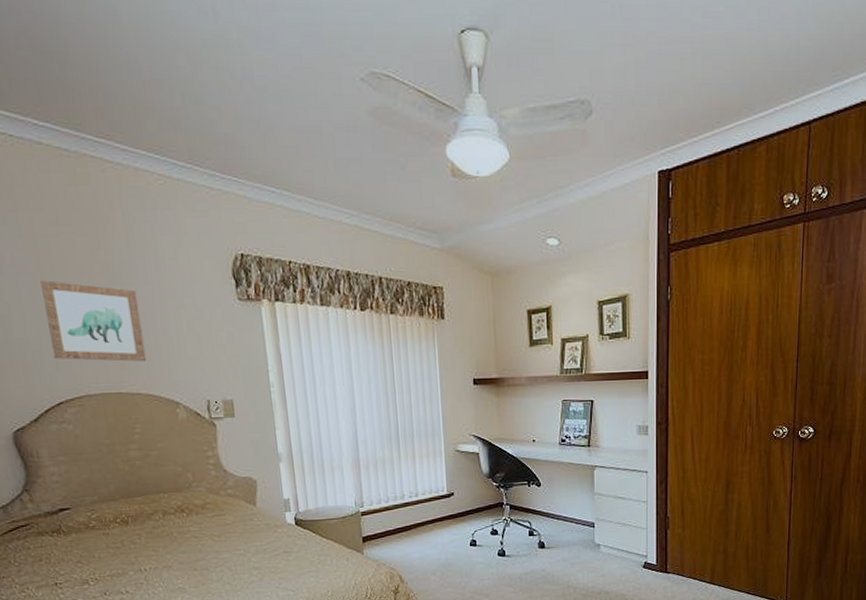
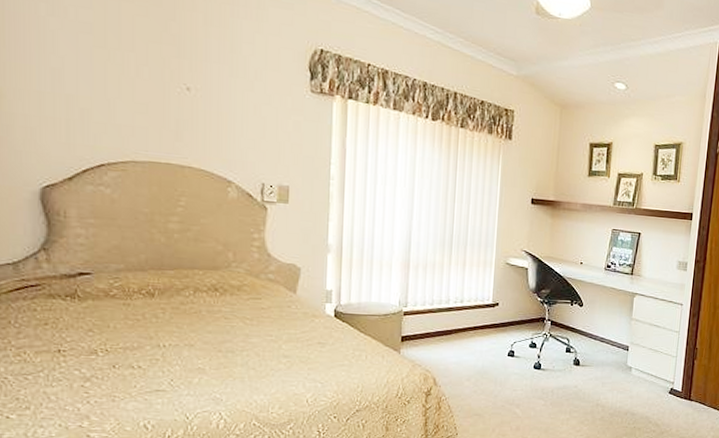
wall art: present [40,280,147,362] -> none [103,41,206,137]

